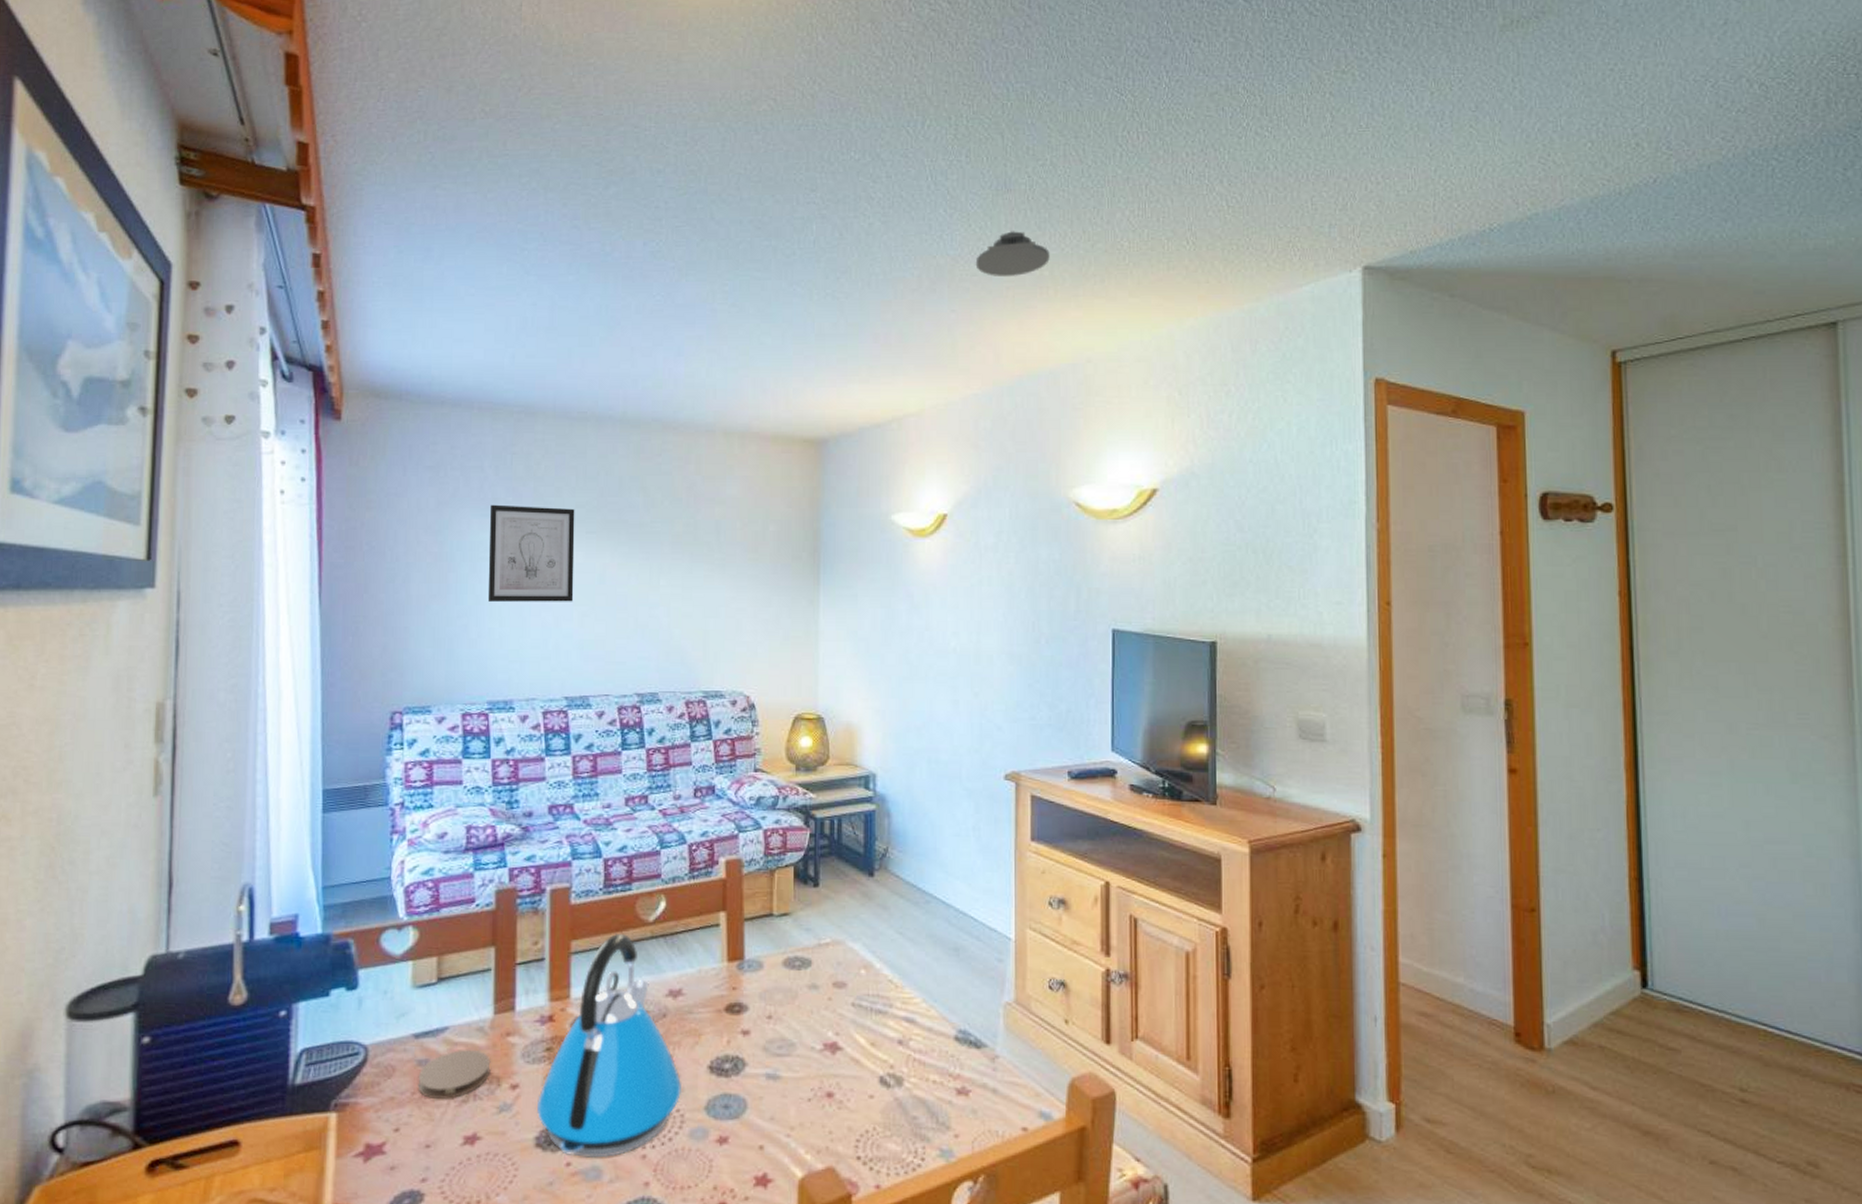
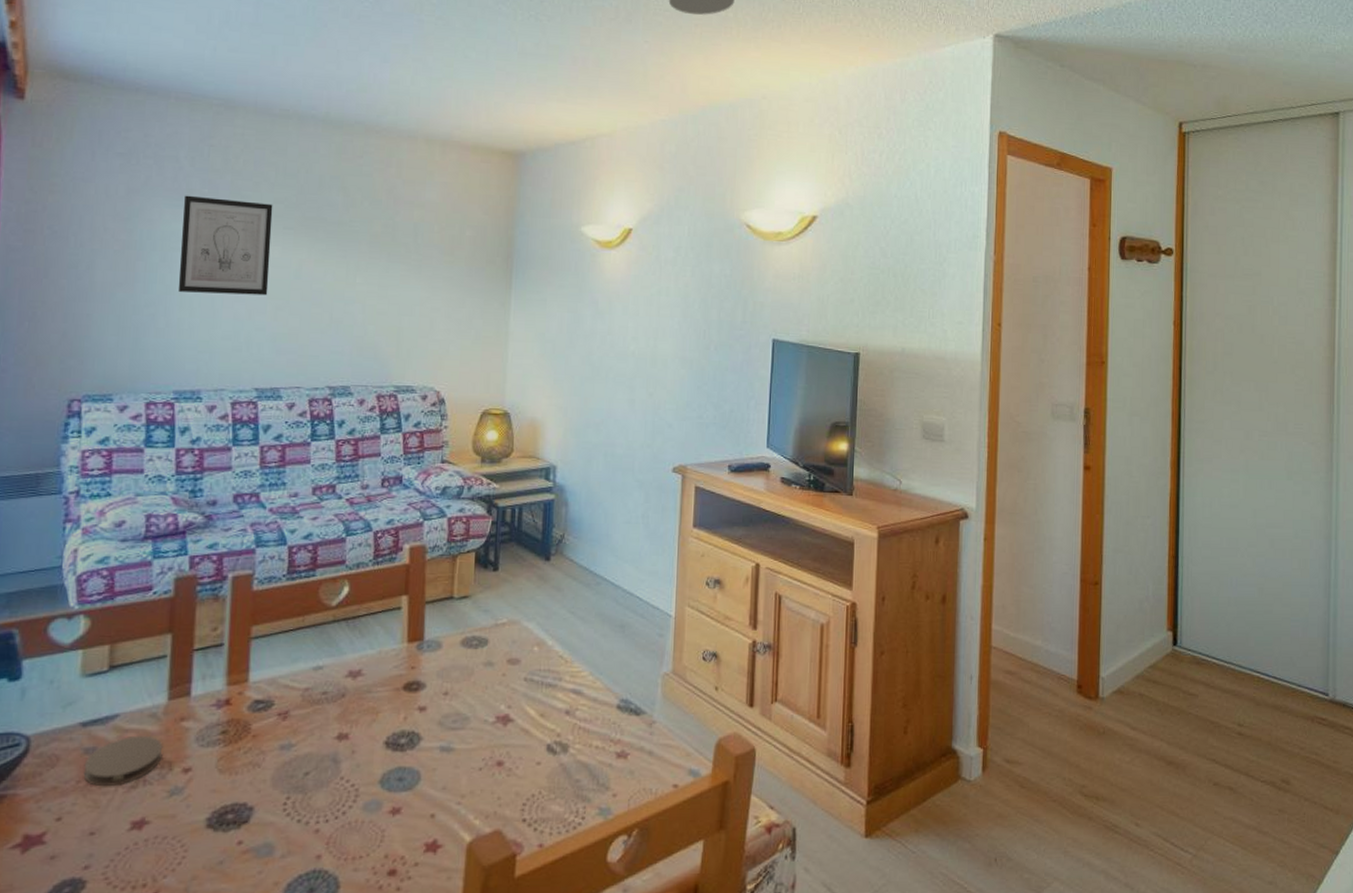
kettle: present [537,933,681,1158] -> none [210,617,357,835]

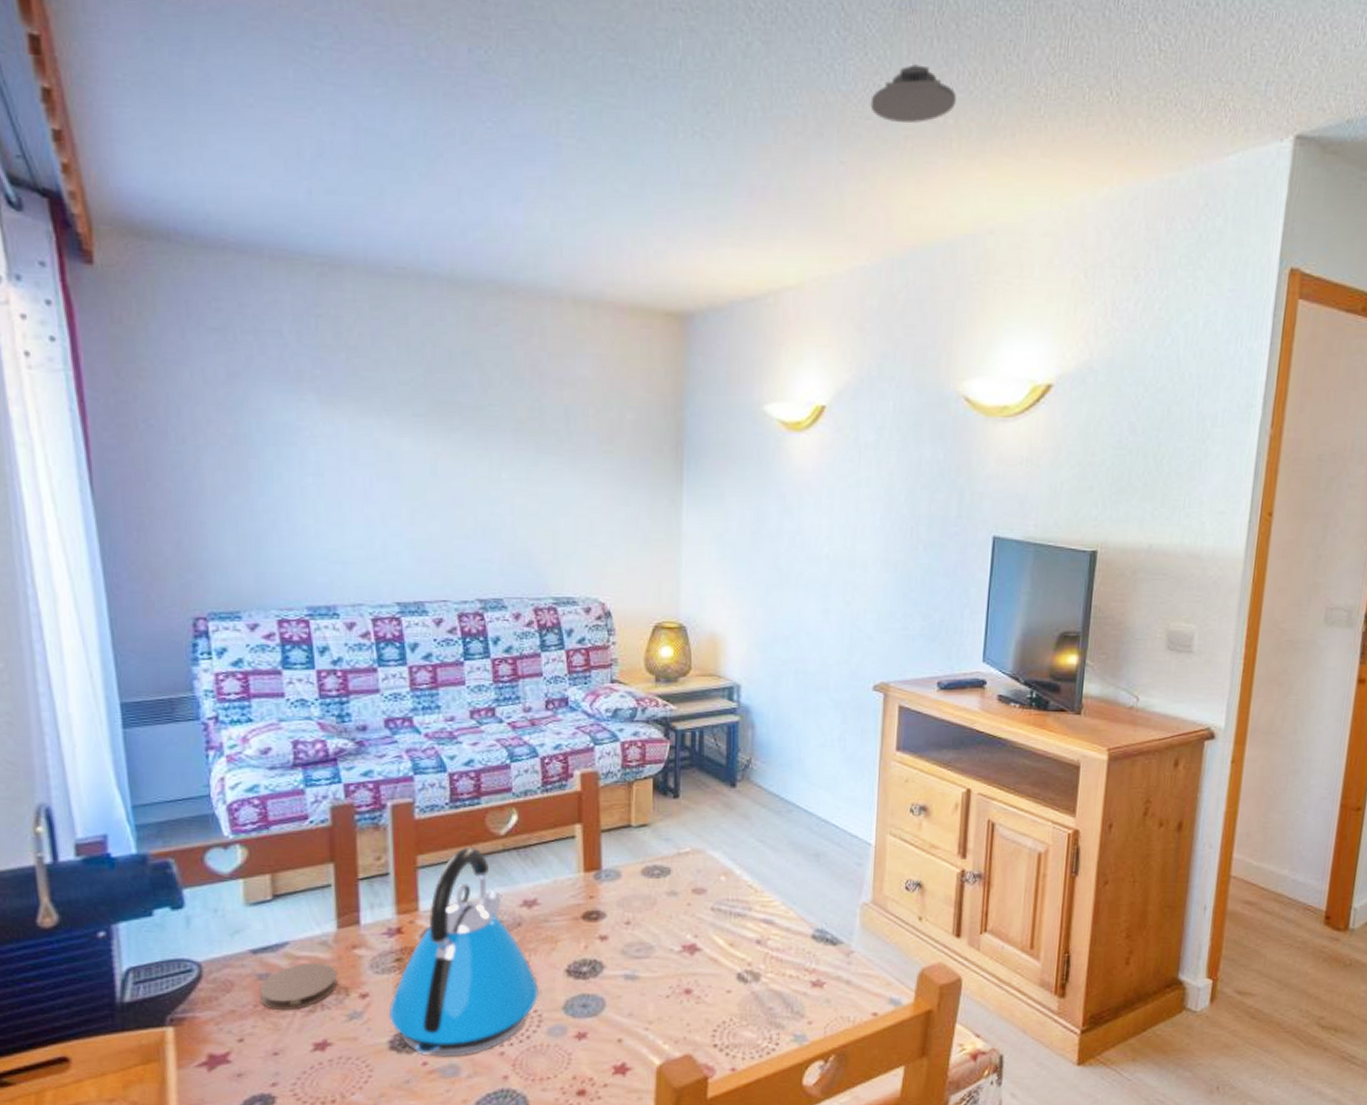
wall art: present [178,195,273,296] -> none [294,378,401,496]
kettle: none [210,617,357,835] -> present [389,846,538,1057]

